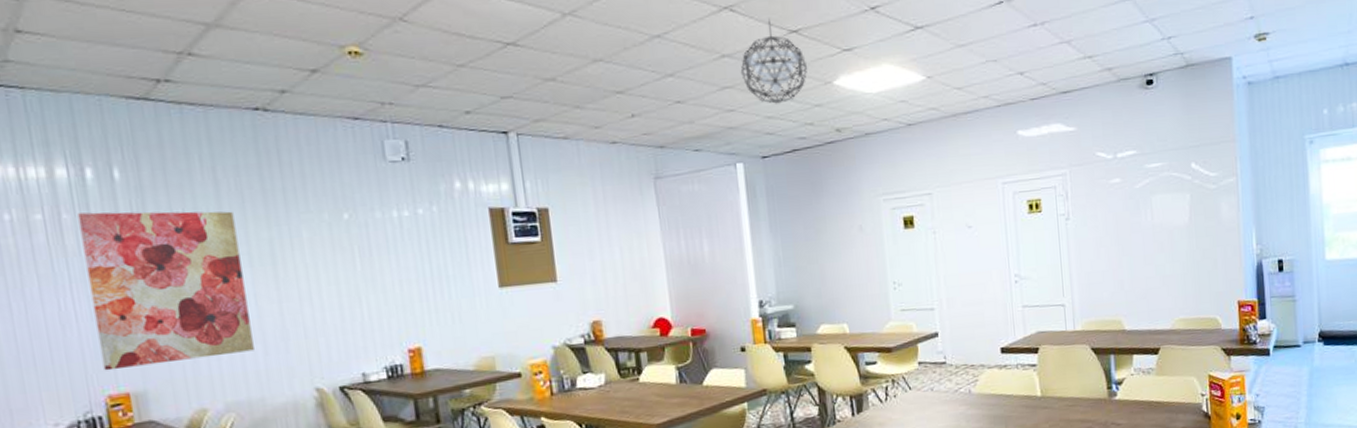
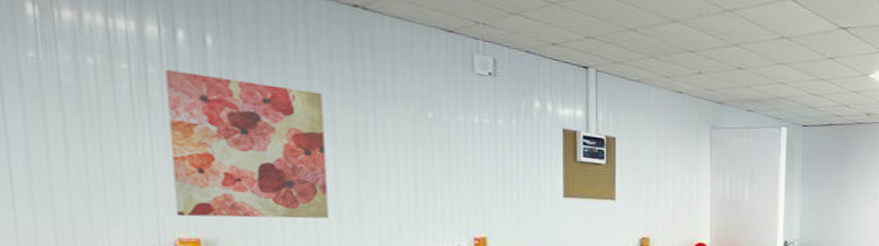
pendant light: present [740,18,808,104] -> none [795,14,851,85]

